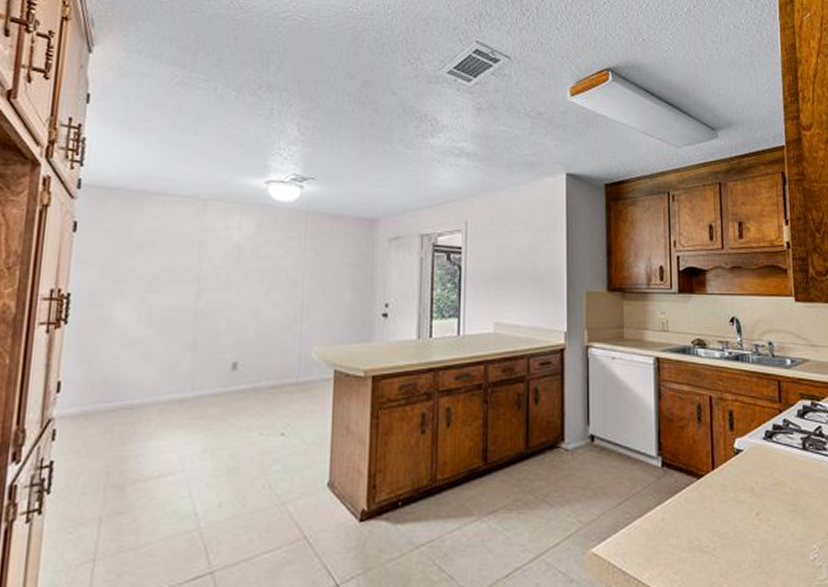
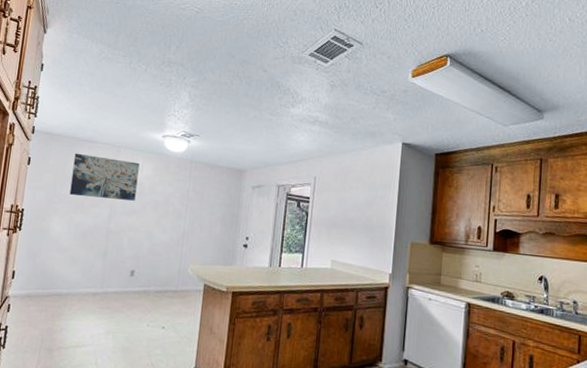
wall art: none [138,211,236,269] -> present [70,153,140,201]

